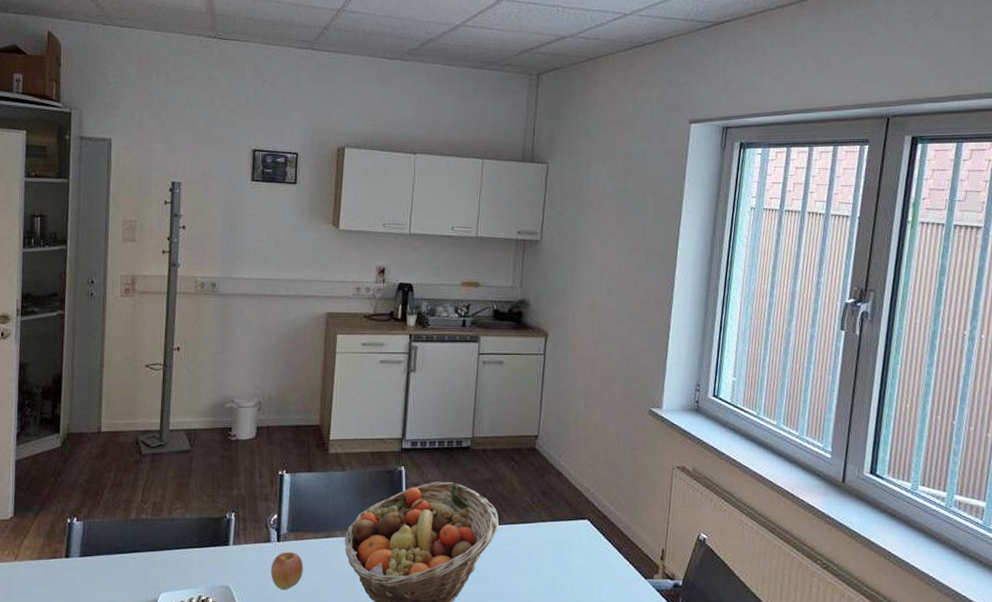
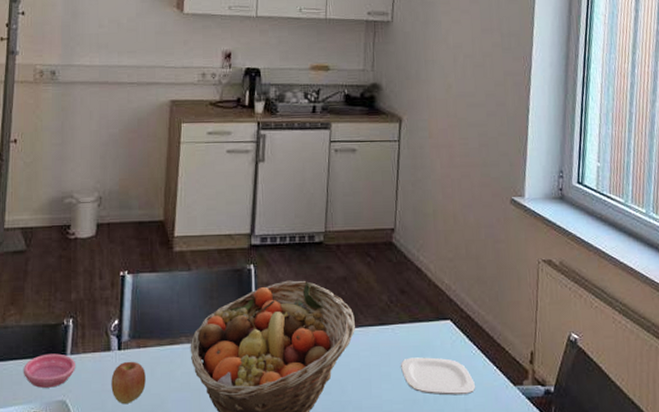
saucer: none [190,544,238,574] -> present [24,353,75,388]
plate: none [540,553,610,587] -> present [401,357,476,396]

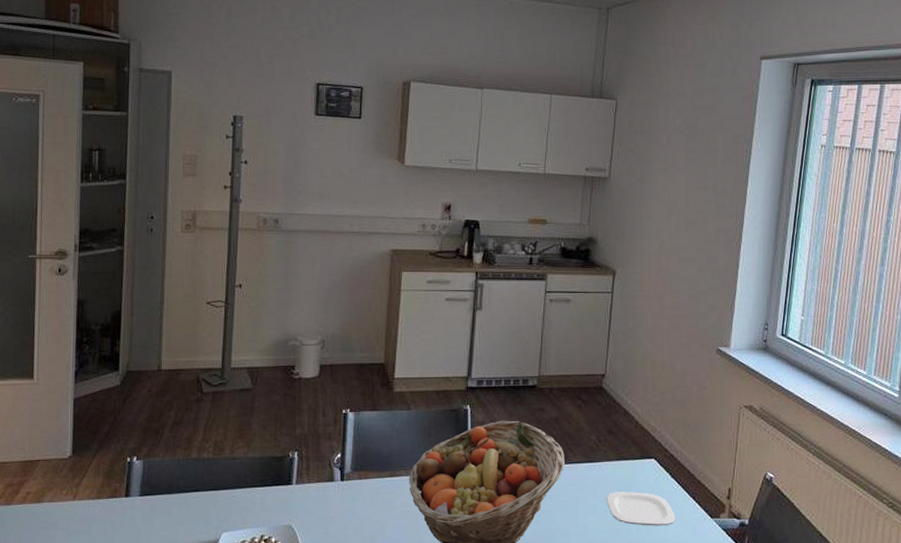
saucer: present [24,353,75,388] -> none [252,483,301,514]
apple: present [111,361,146,405] -> none [334,491,367,530]

